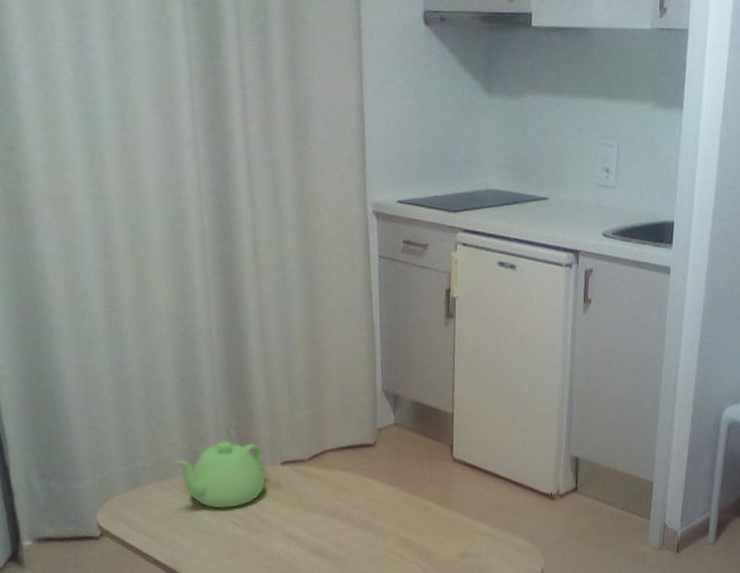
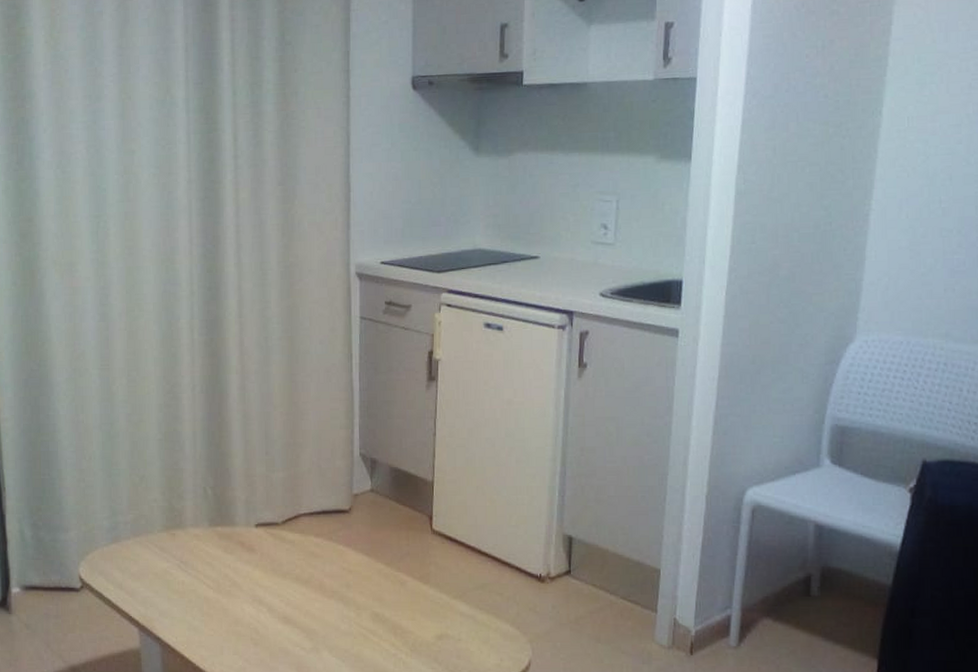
teapot: present [173,441,266,509] -> none [152,500,240,568]

